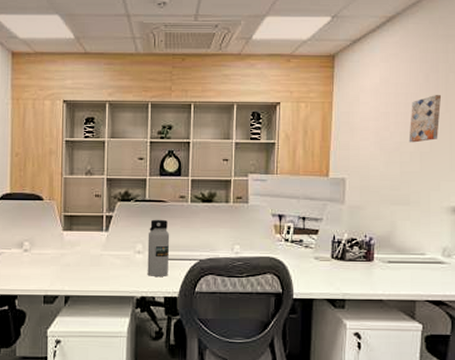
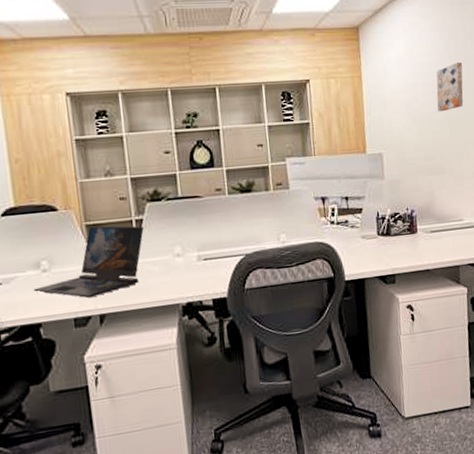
laptop: none [15,217,112,279] -> present [33,225,144,298]
water bottle: present [147,219,170,276] -> none [185,216,214,280]

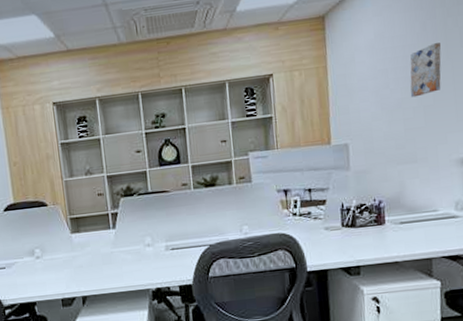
laptop: present [33,225,144,298] -> none [29,218,119,281]

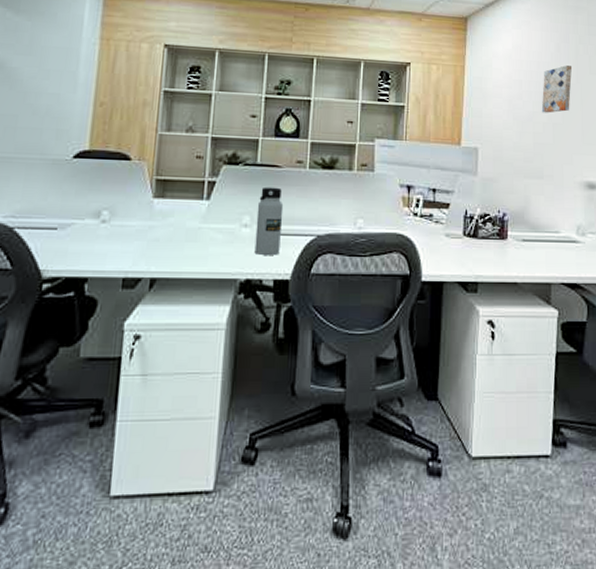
water bottle: none [155,209,180,267] -> present [254,187,284,255]

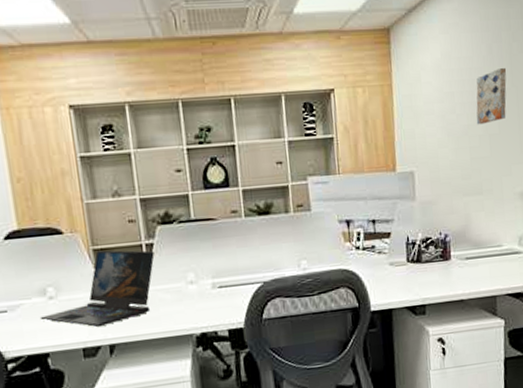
laptop: none [87,181,215,257] -> present [40,250,155,327]
water bottle: present [254,187,284,255] -> none [199,240,230,309]

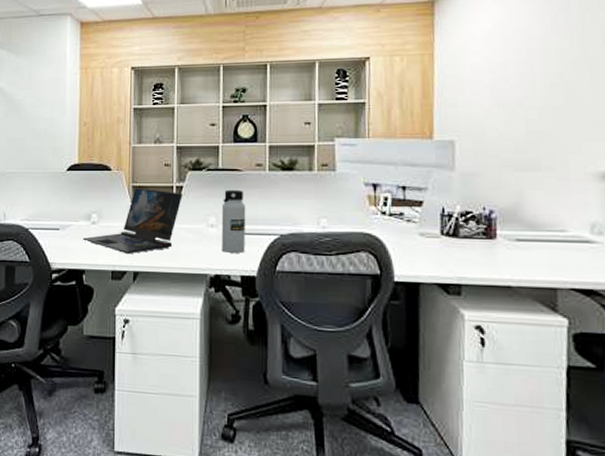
water bottle: none [199,240,230,309] -> present [221,189,246,253]
wall art: present [476,68,507,125] -> none [535,38,577,96]

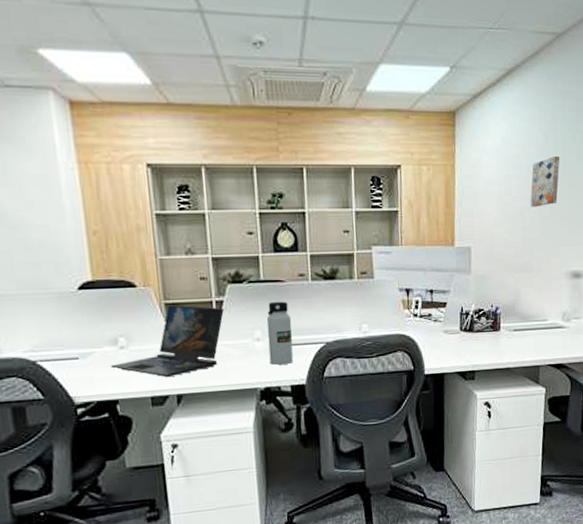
wall art: none [535,38,577,96] -> present [530,156,560,207]

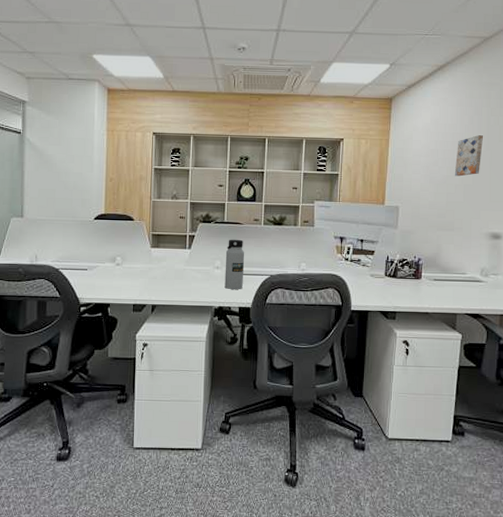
laptop: present [110,305,224,377] -> none [108,235,194,290]

